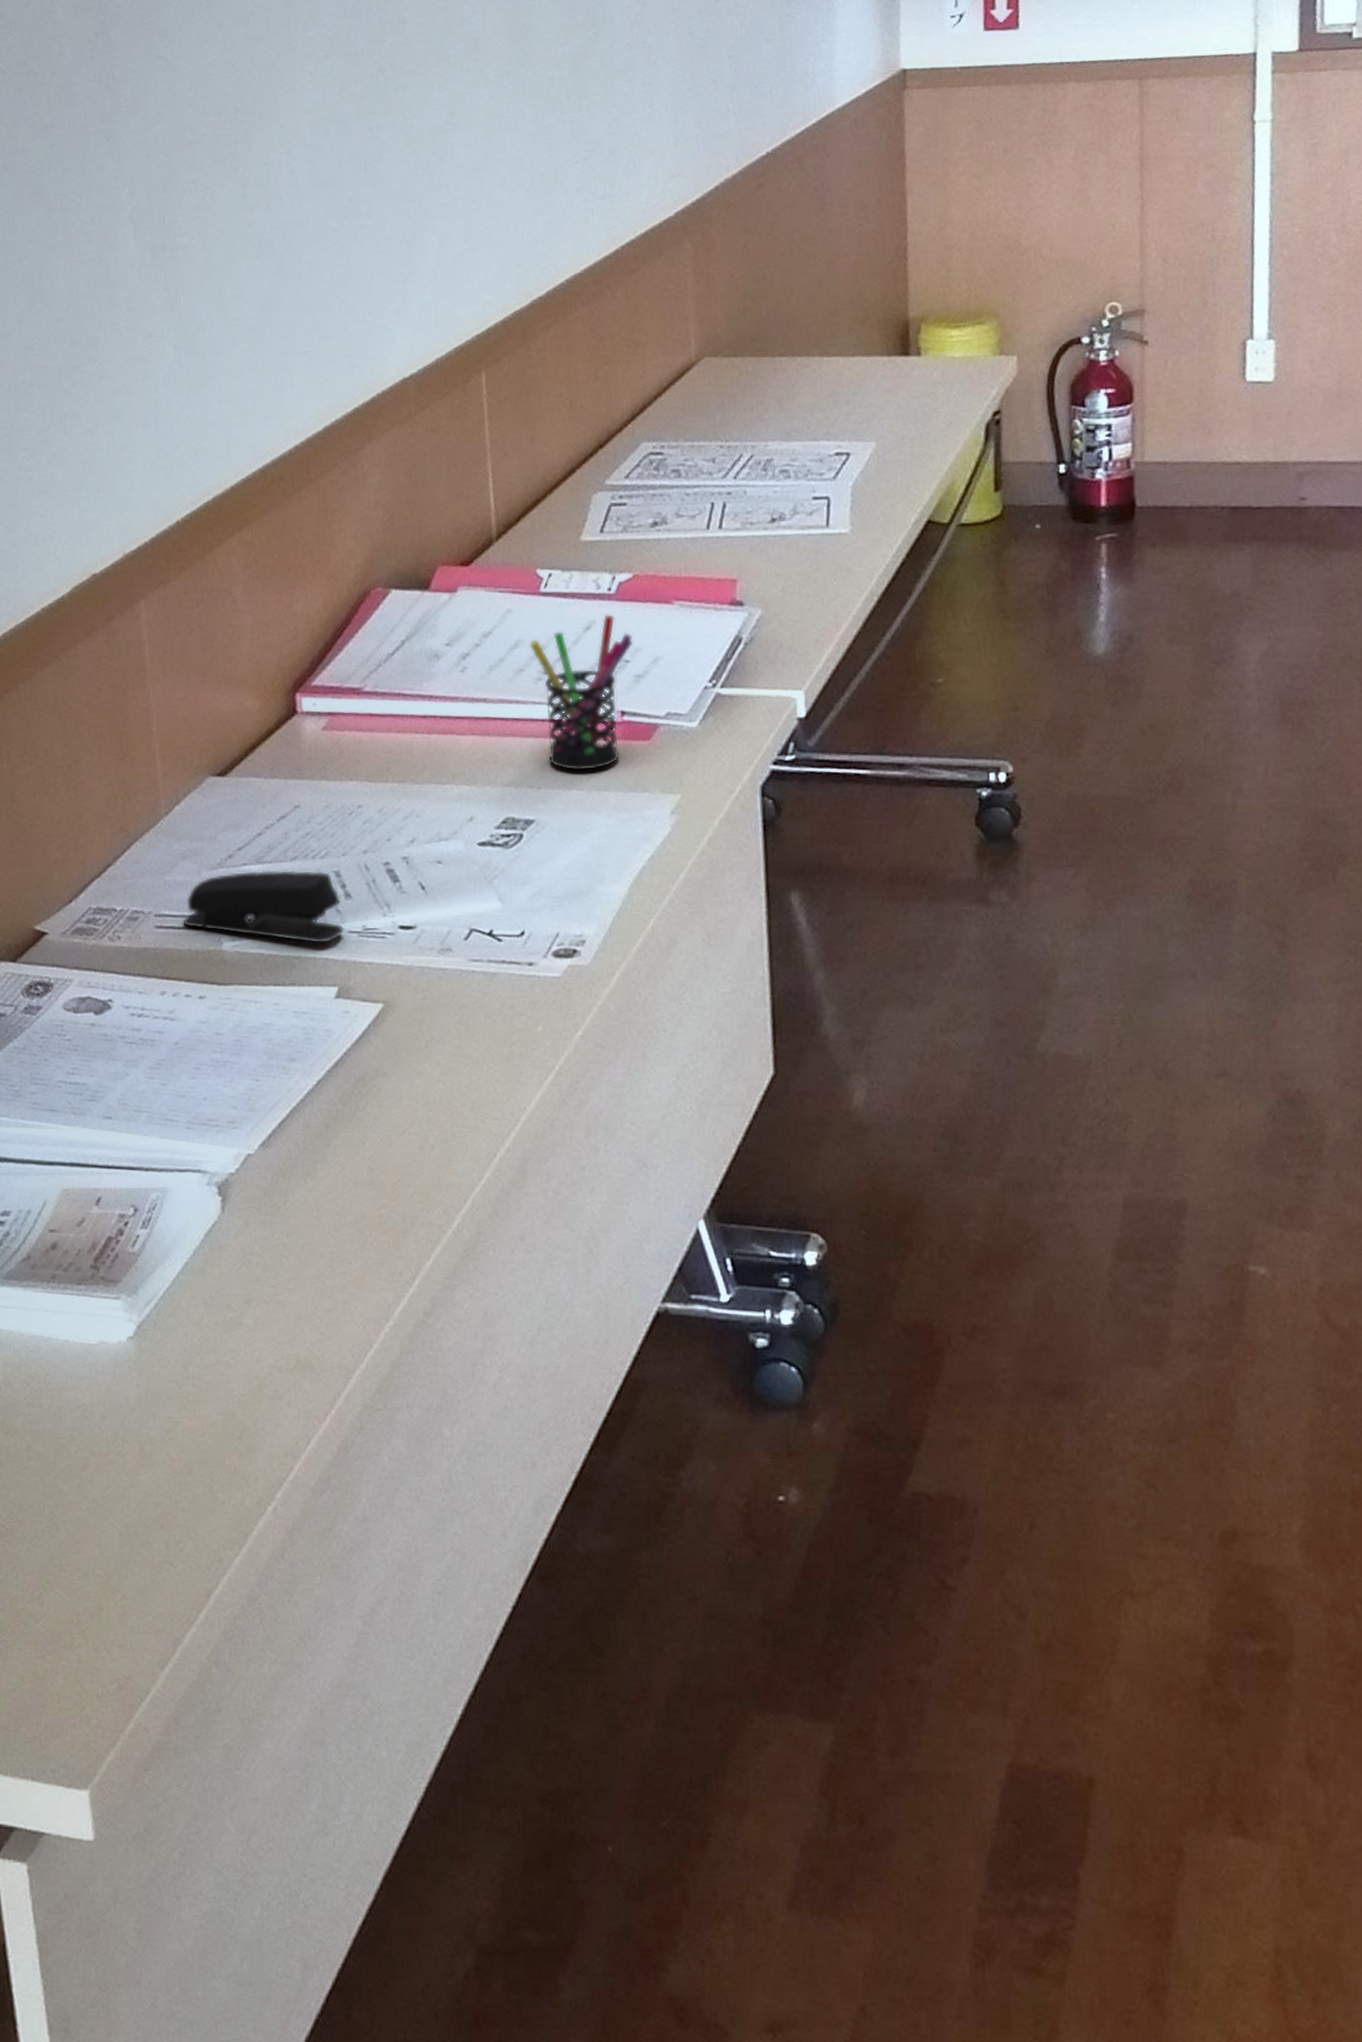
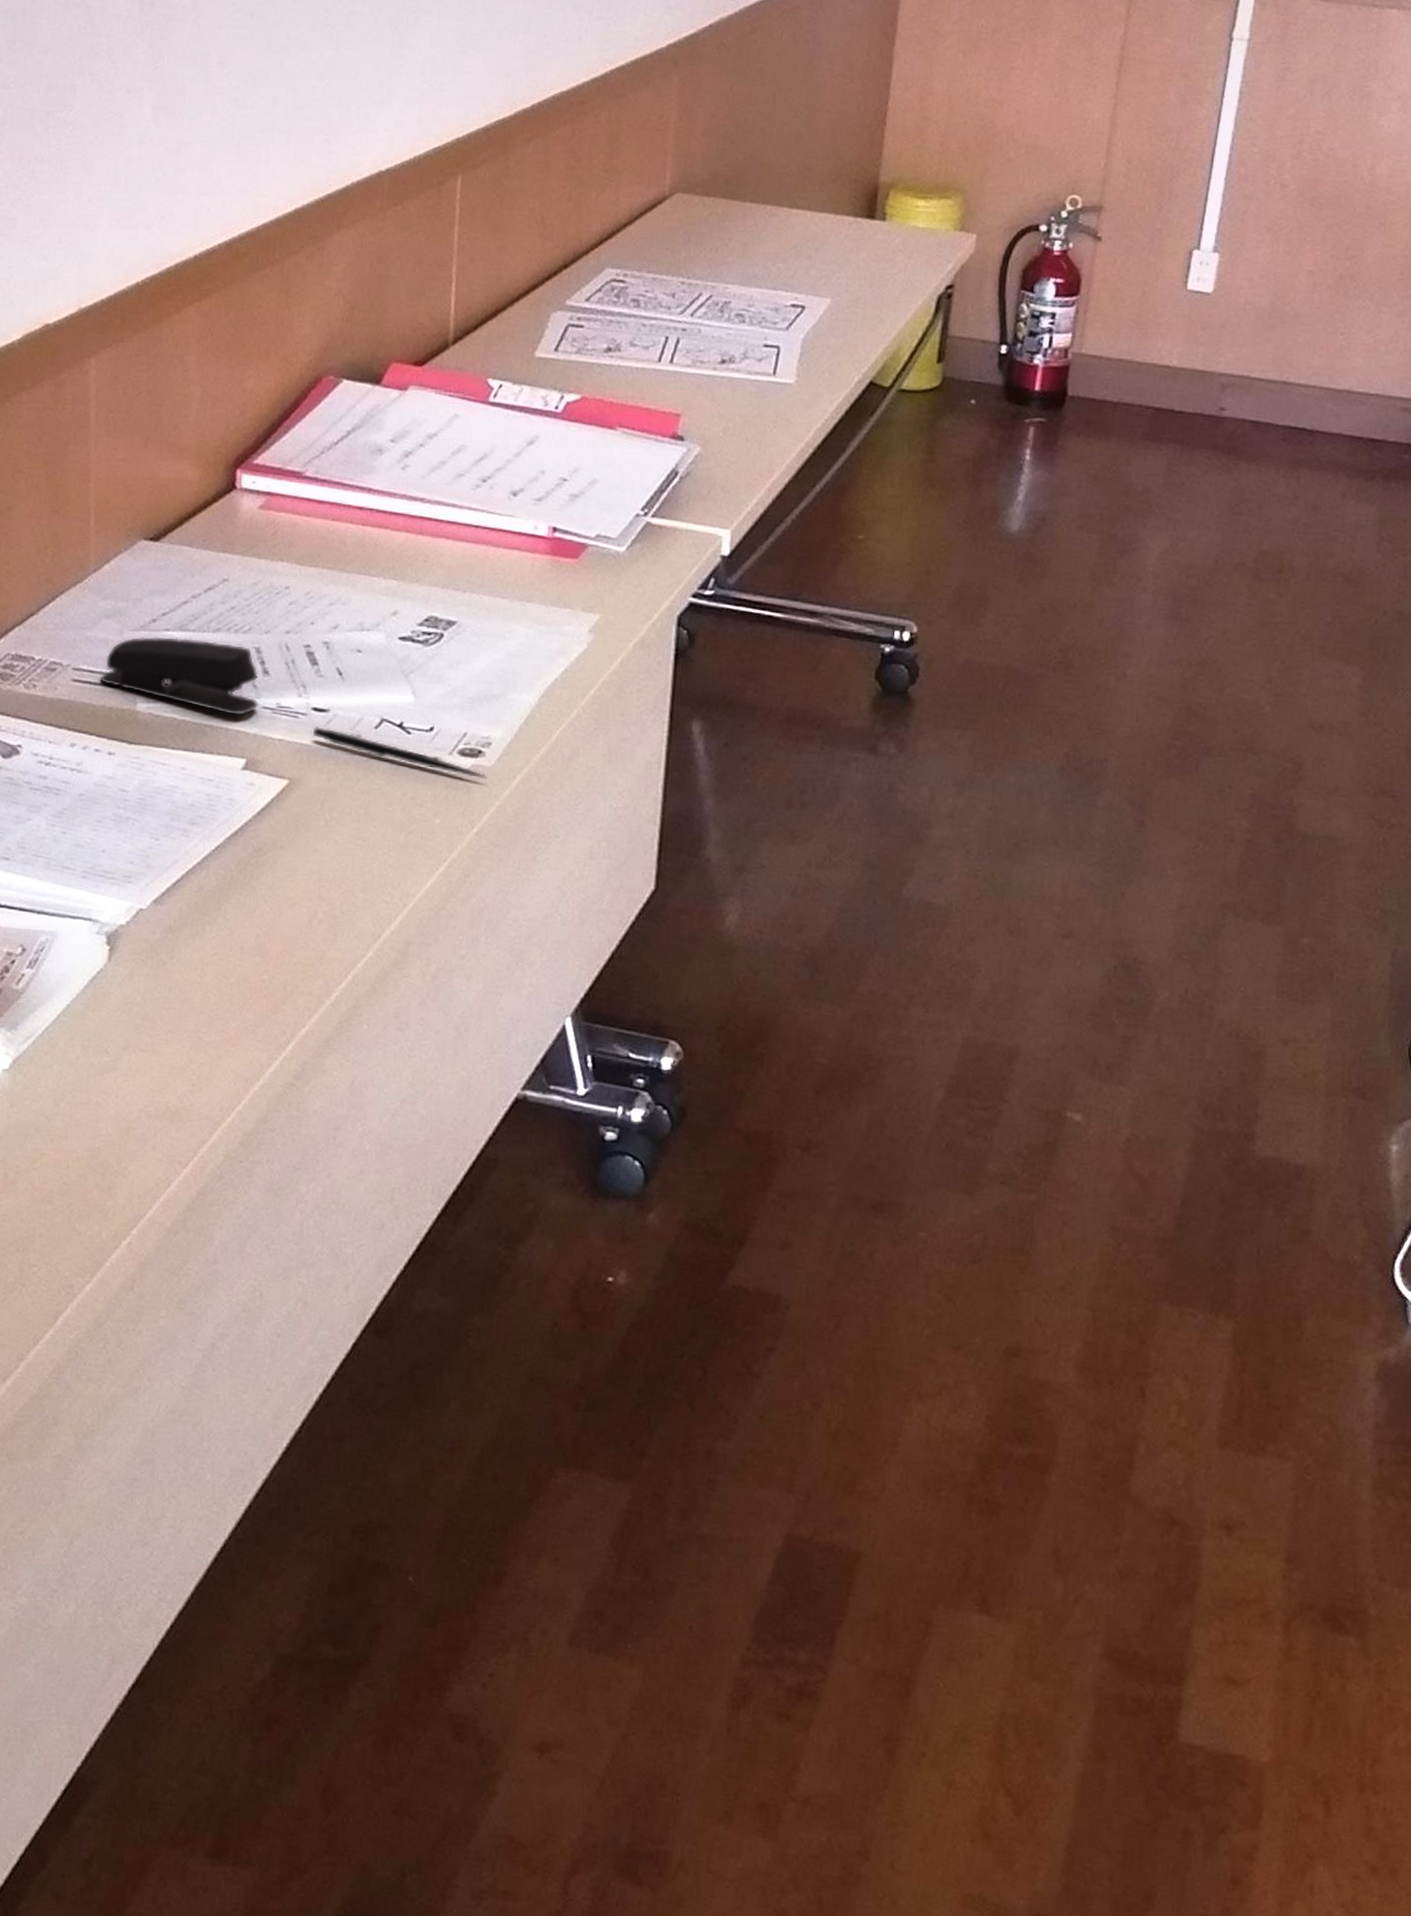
pen: none [402,945,585,980] -> present [312,727,487,779]
pen holder: present [529,614,634,771] -> none [472,432,574,581]

